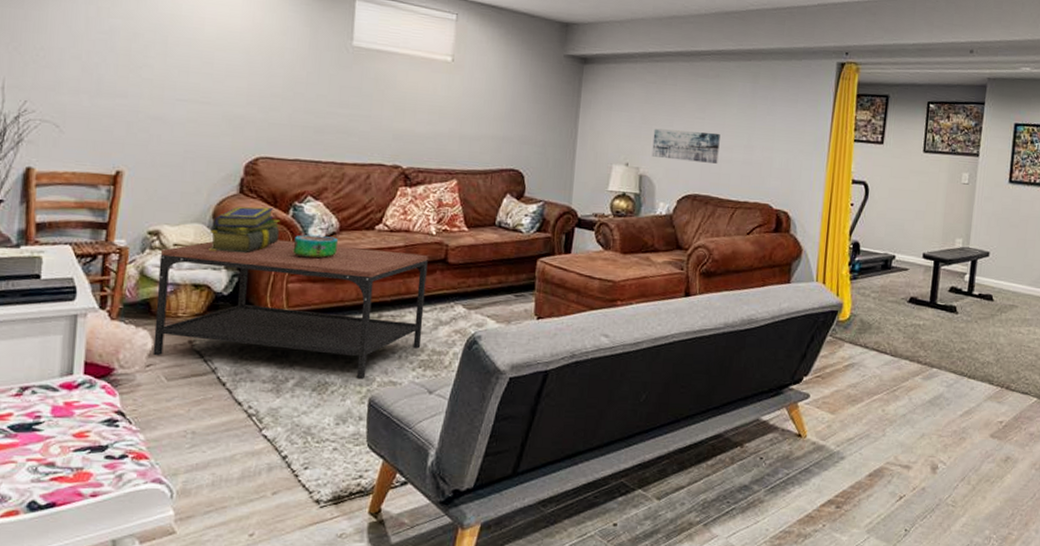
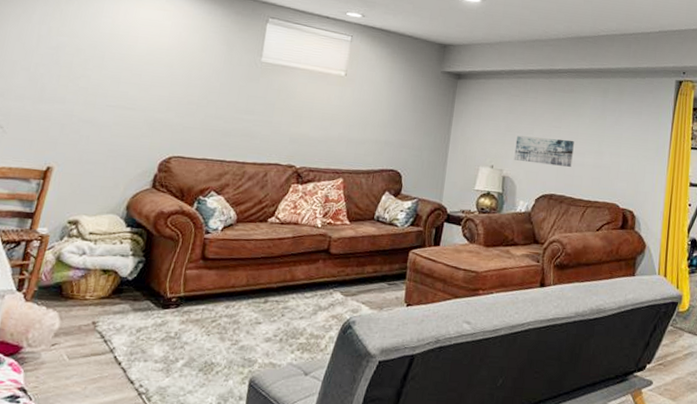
coffee table: present [153,239,428,380] -> none [59,230,313,361]
stack of books: present [209,206,281,254] -> none [120,200,185,242]
decorative bowl: present [293,235,338,259] -> none [193,226,234,248]

